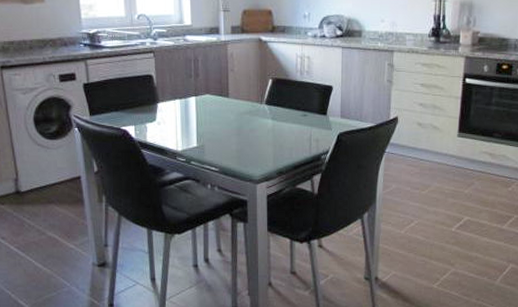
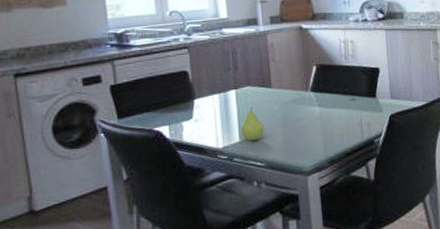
fruit: none [199,114,221,147] -> present [241,107,265,141]

